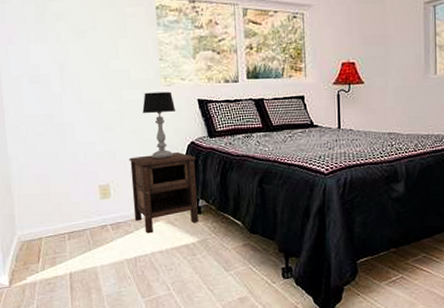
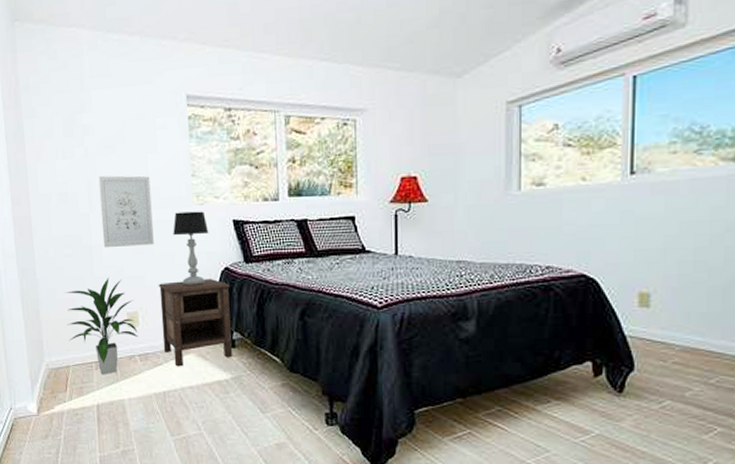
indoor plant: none [37,153,110,244] -> present [65,278,138,374]
wall art: none [70,59,125,125] -> present [98,175,154,247]

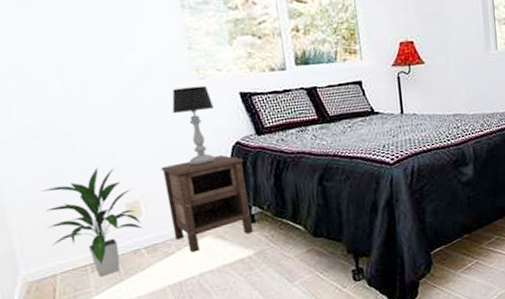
wall art: present [98,175,154,247] -> none [71,51,151,134]

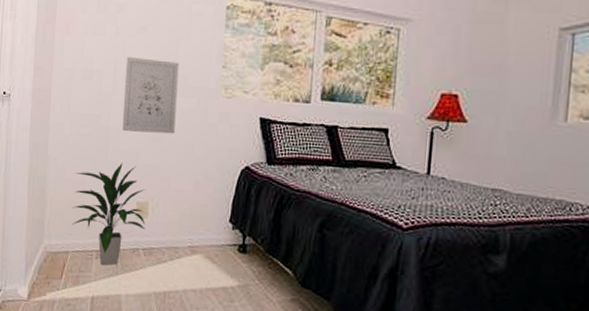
wall art: none [71,51,151,134] -> present [122,57,179,134]
nightstand: present [160,154,253,253] -> none [170,175,250,267]
table lamp: present [172,85,215,166] -> none [196,103,234,183]

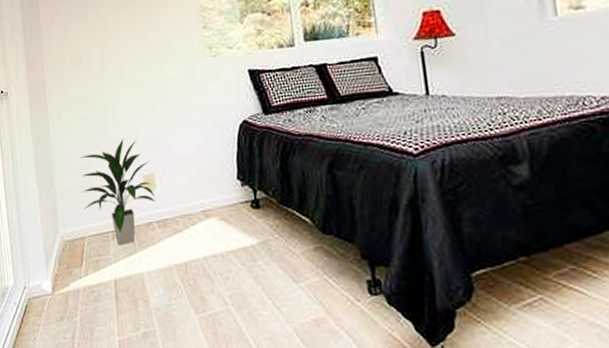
wall art: present [122,57,179,134] -> none [110,31,168,107]

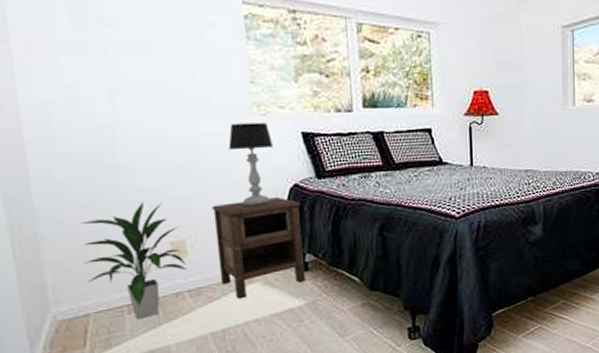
nightstand: none [174,133,257,233] -> present [211,196,305,299]
table lamp: none [187,63,225,143] -> present [228,122,274,207]

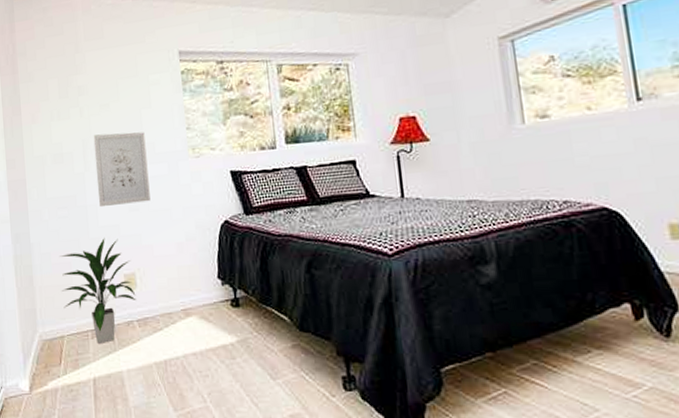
wall art: none [124,79,205,165] -> present [93,132,151,206]
nightstand: present [211,196,305,299] -> none [156,232,237,332]
table lamp: present [228,122,274,207] -> none [169,163,207,243]

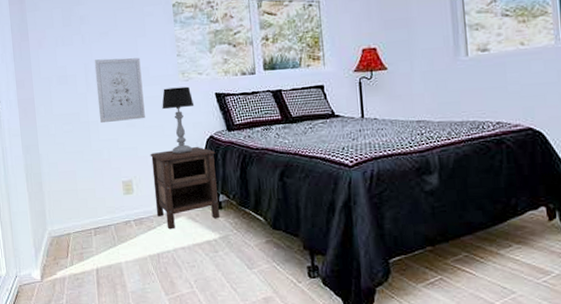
indoor plant: present [60,238,136,343] -> none [65,150,133,240]
nightstand: none [156,232,237,332] -> present [150,146,219,230]
table lamp: none [169,163,207,243] -> present [162,86,195,155]

